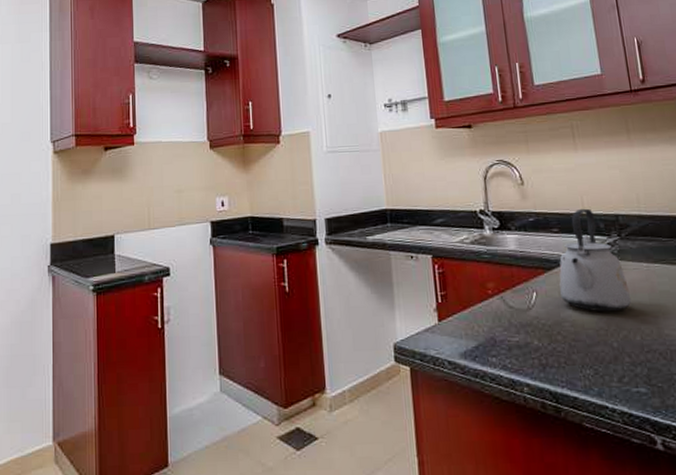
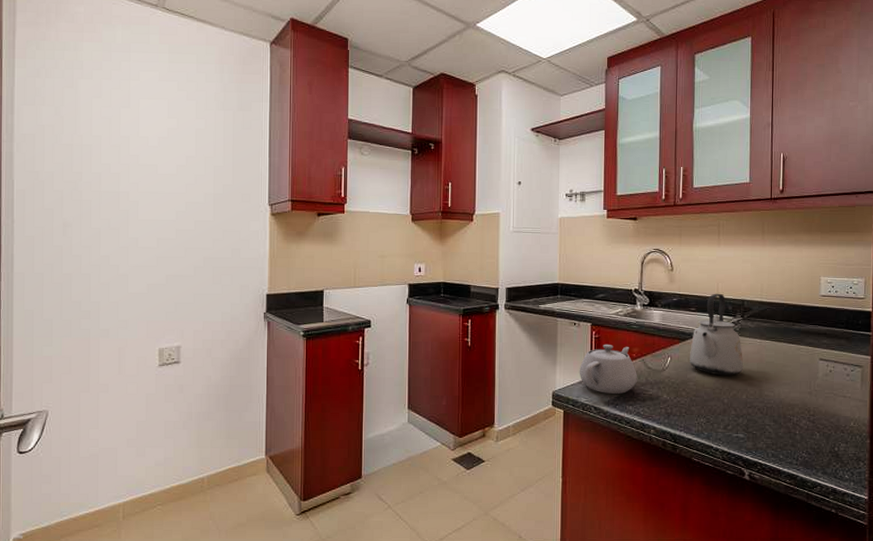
teapot: none [423,279,499,343] -> present [579,344,638,394]

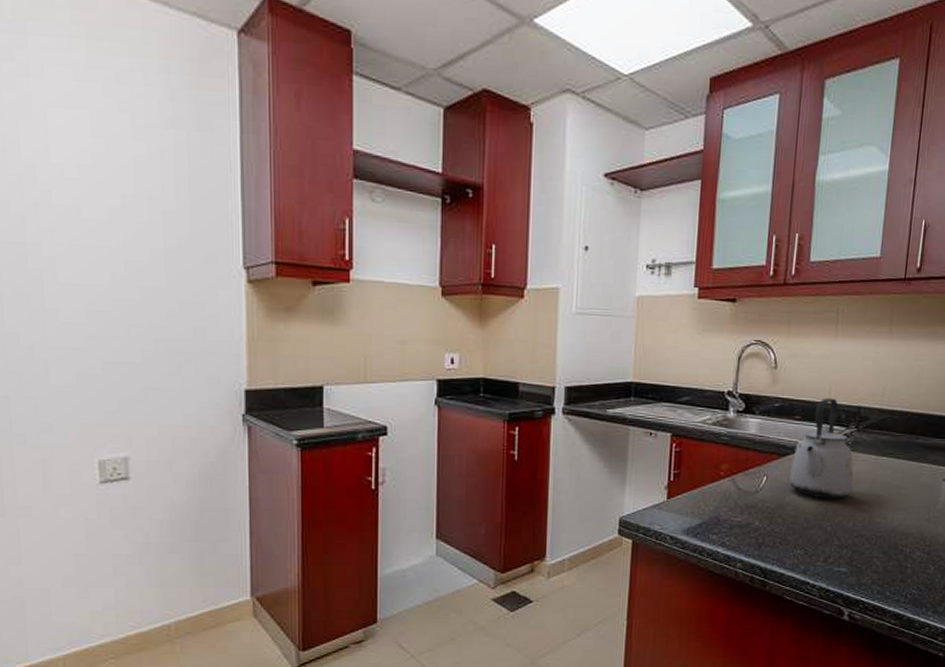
teapot: present [579,344,638,394] -> none [653,459,726,520]

